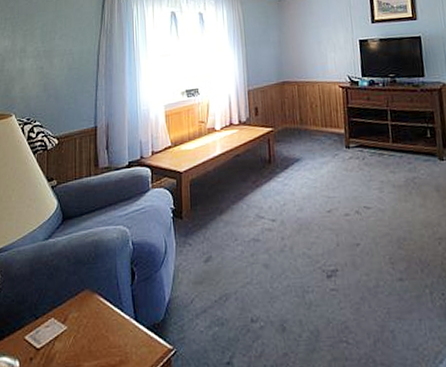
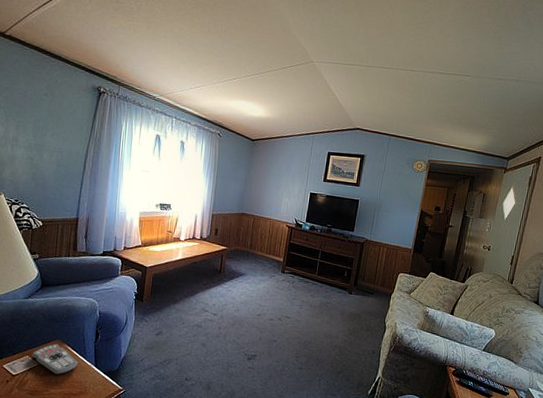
remote control: none [57,295,114,339] -> present [31,343,78,375]

